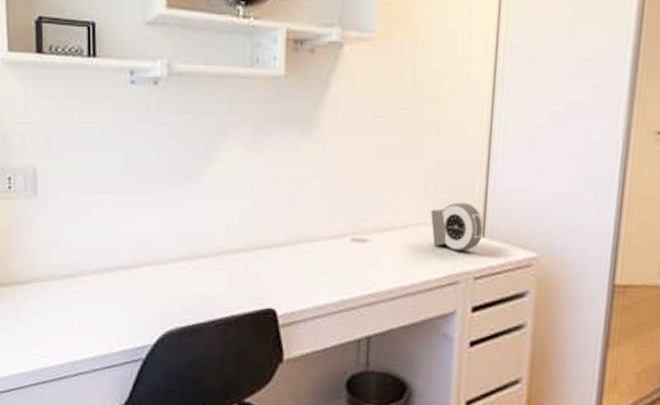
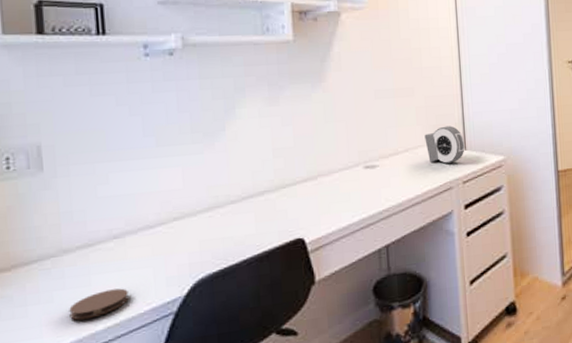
coaster: none [54,323,104,347] -> present [69,288,129,321]

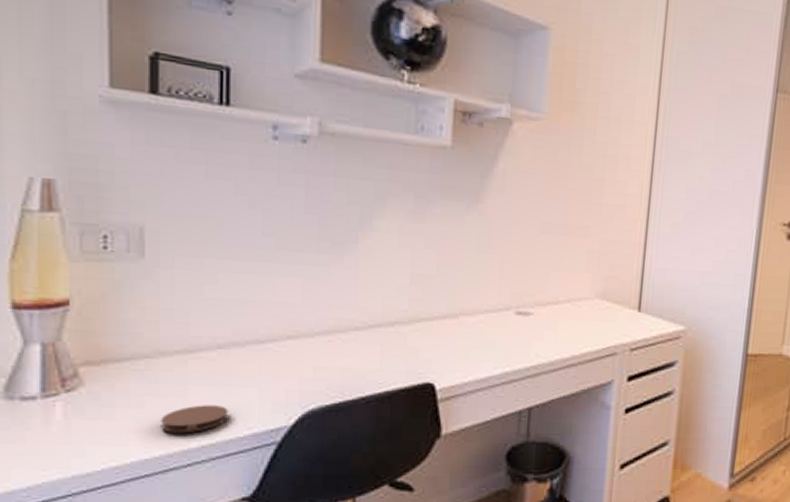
alarm clock: present [424,126,465,164] -> none [592,279,640,324]

